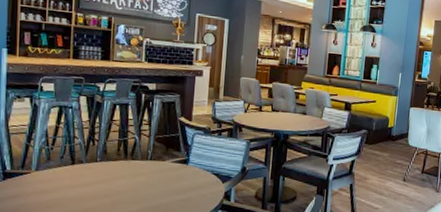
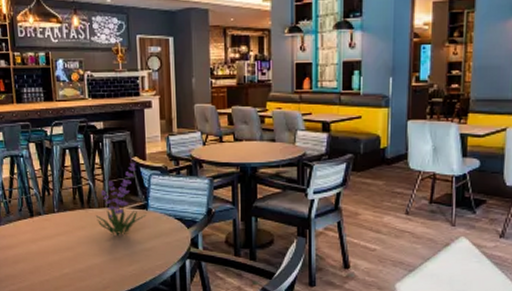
plant: none [137,122,186,186] -> present [95,162,147,235]

